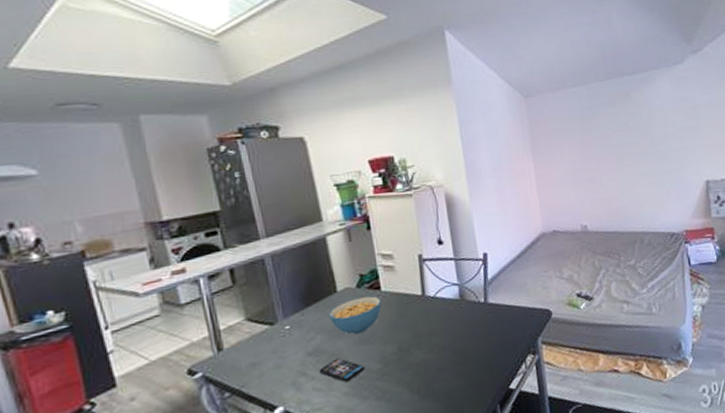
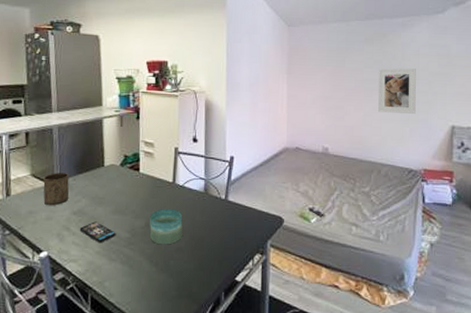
cup: none [262,308,300,352] -> present [43,173,69,206]
cereal bowl: present [329,296,382,334] -> none [94,175,138,204]
candle: none [402,325,443,369] -> present [149,209,183,245]
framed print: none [626,126,670,178] -> present [378,68,416,114]

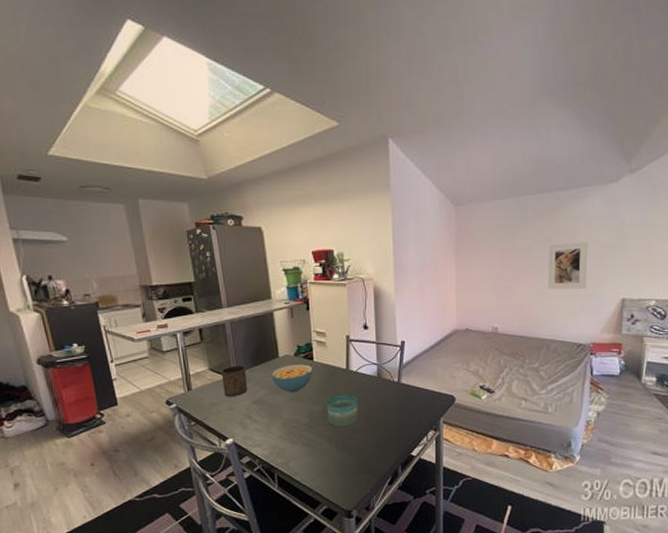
smartphone: present [79,221,116,244] -> none [260,409,296,429]
cereal bowl: none [94,175,138,204] -> present [271,364,313,392]

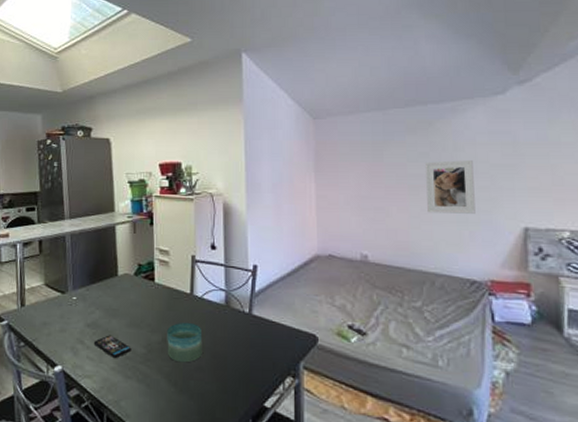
cup: present [221,366,248,397] -> none [56,282,83,318]
smartphone: none [260,409,296,429] -> present [93,335,132,359]
cereal bowl: present [271,364,313,392] -> none [108,285,153,317]

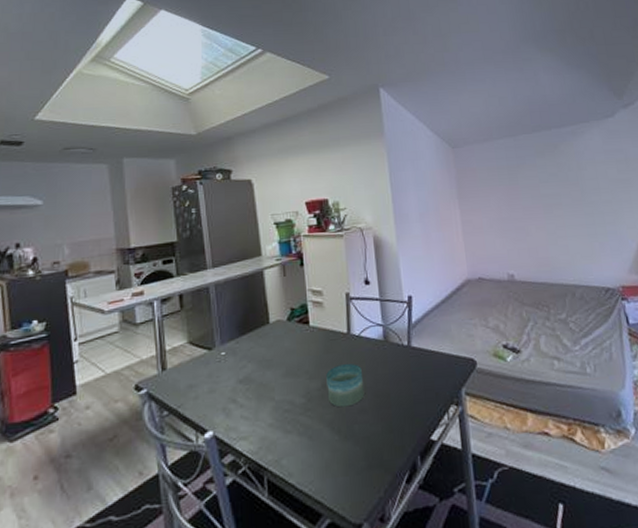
smartphone: present [93,335,132,359] -> none [247,388,290,414]
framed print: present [424,160,476,214] -> none [555,178,602,229]

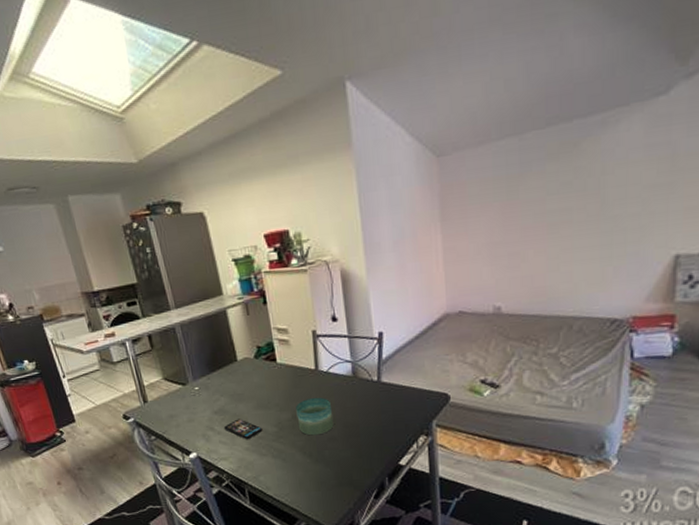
smartphone: none [247,388,290,414] -> present [224,419,263,440]

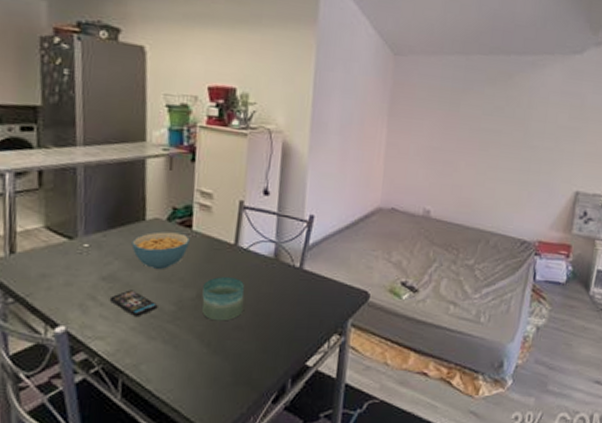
cereal bowl: none [230,367,277,399] -> present [131,231,190,269]

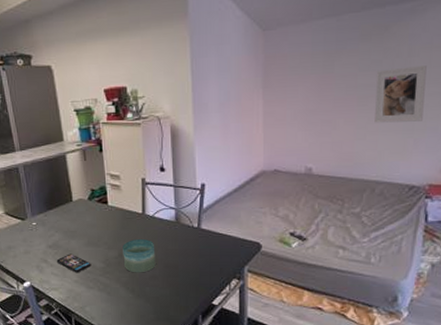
cereal bowl: present [131,231,190,269] -> none [65,208,108,237]
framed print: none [494,117,543,175] -> present [375,66,427,123]

